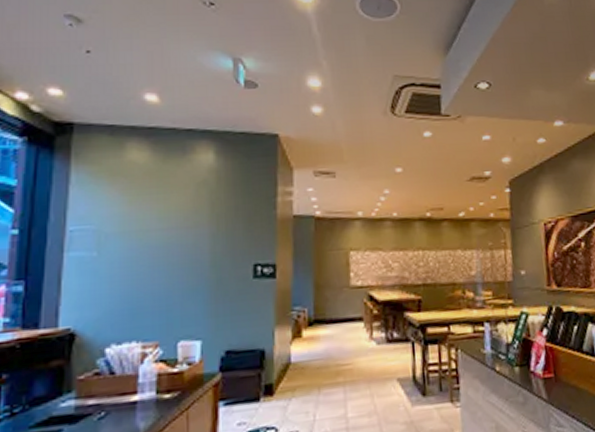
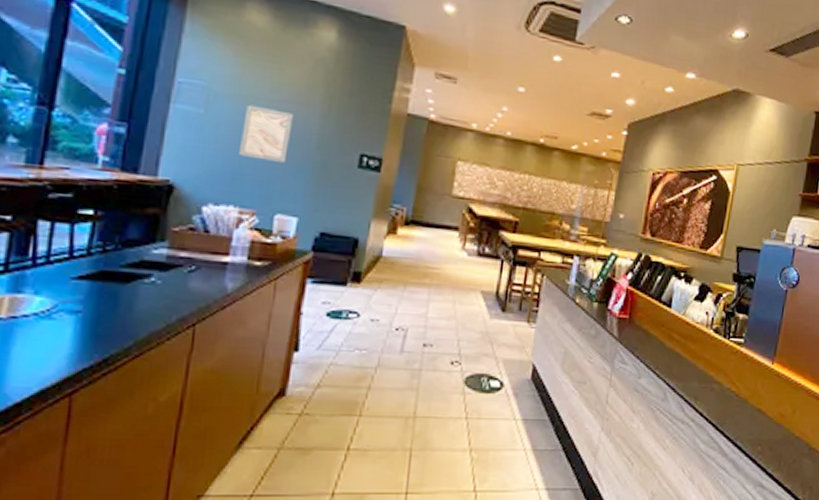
wall art: none [134,237,184,290] -> present [238,104,294,163]

